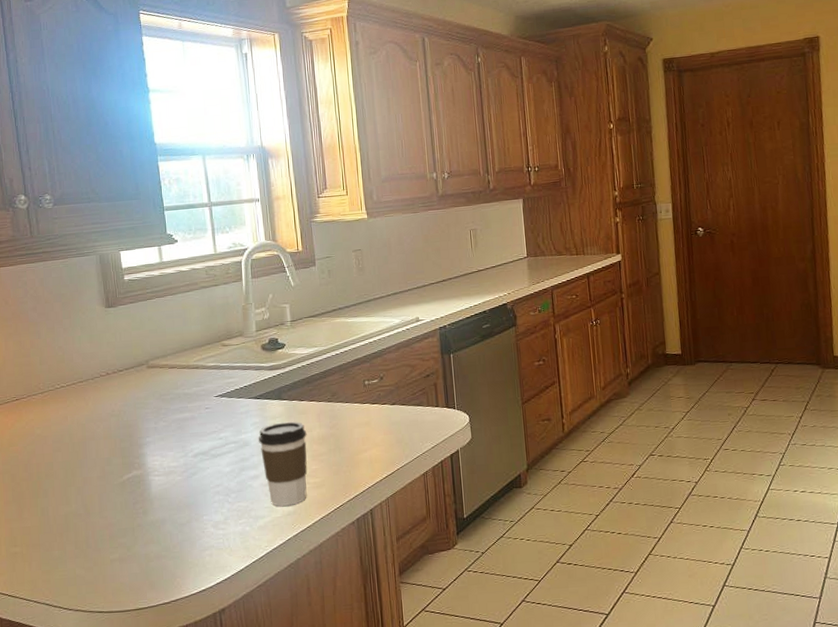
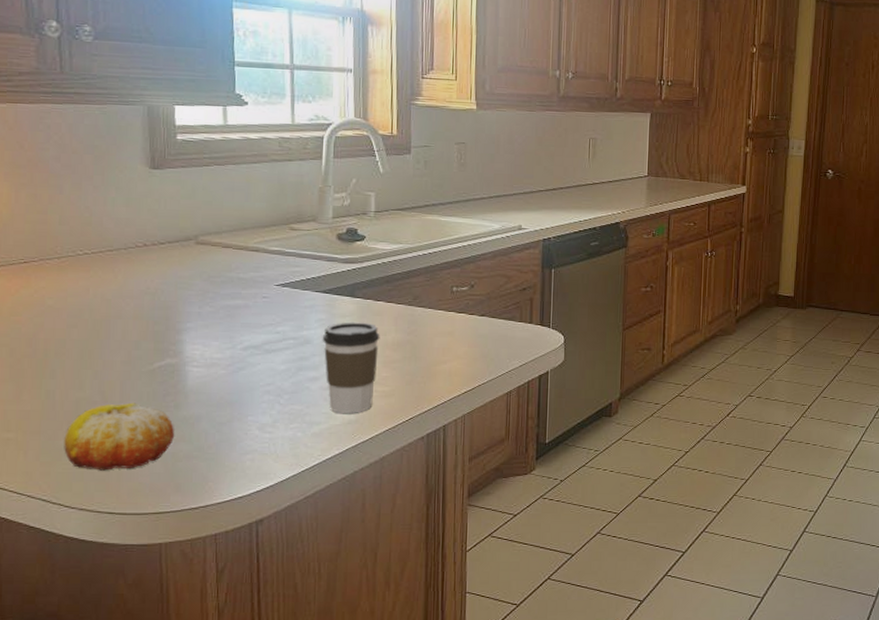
fruit: none [58,512,146,575] -> present [64,402,175,471]

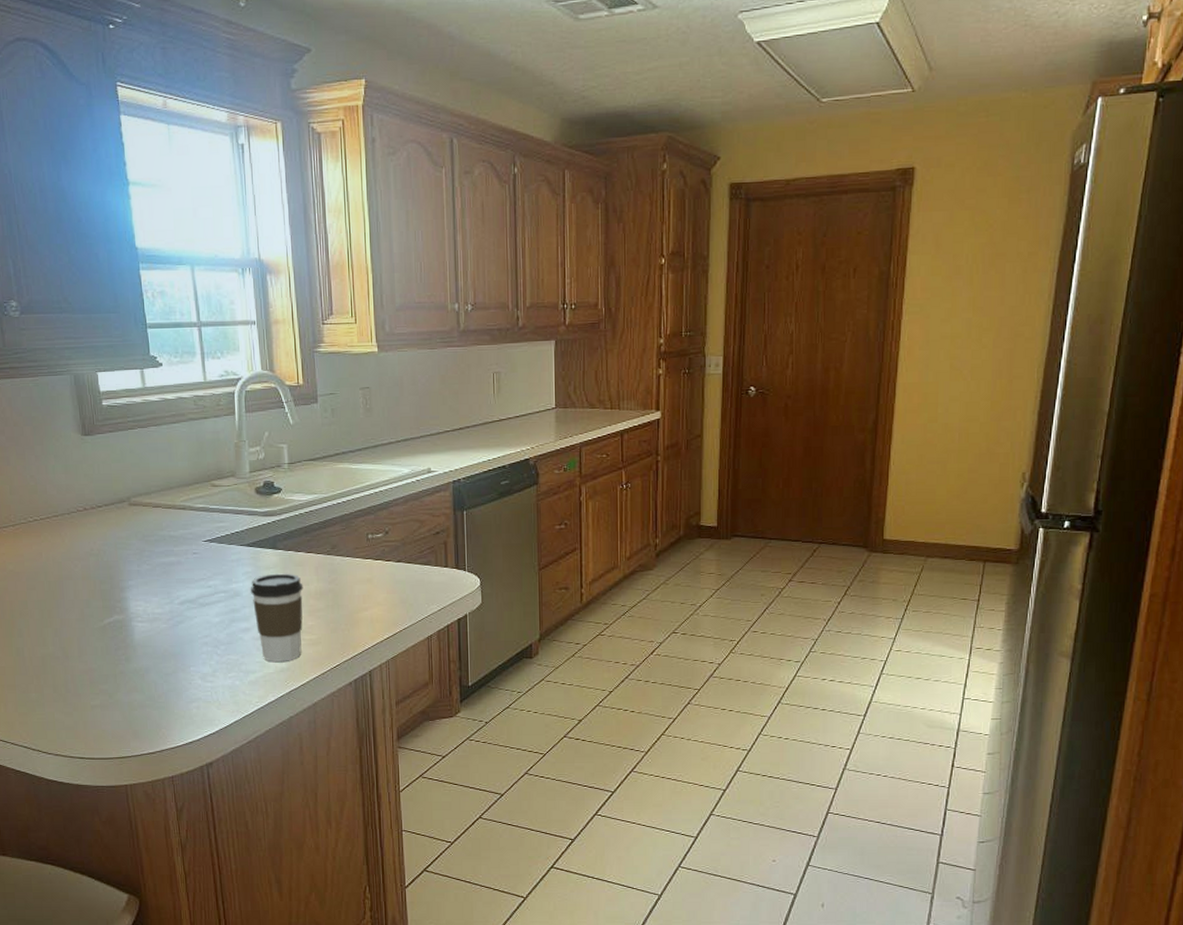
fruit: present [64,402,175,471] -> none [36,657,129,720]

